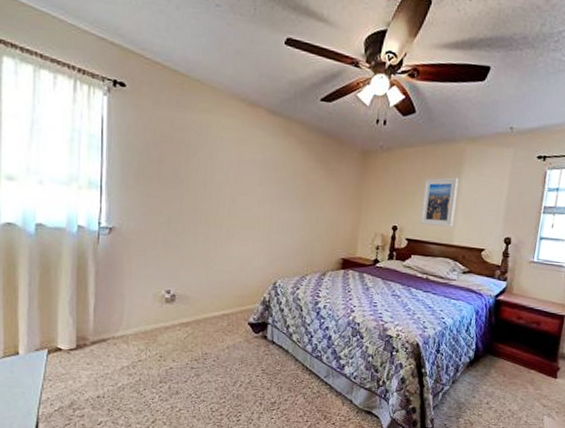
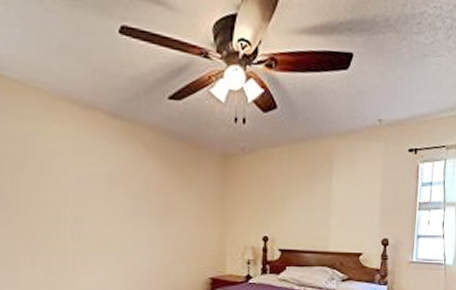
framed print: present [420,177,459,227] -> none [292,178,330,232]

